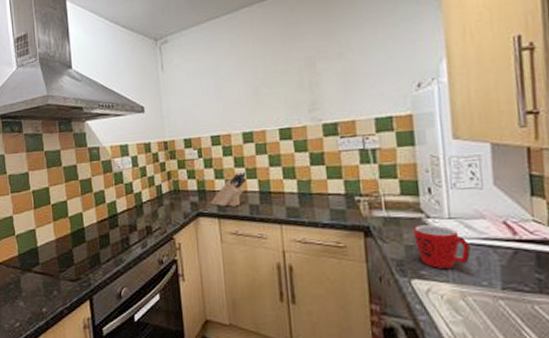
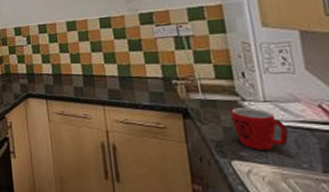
knife block: present [210,172,247,207] -> none [38,57,71,89]

